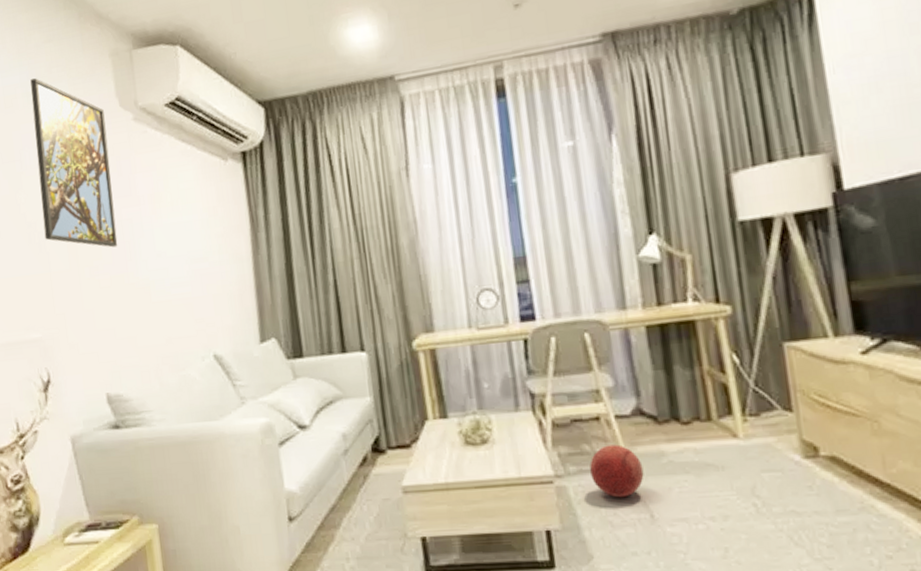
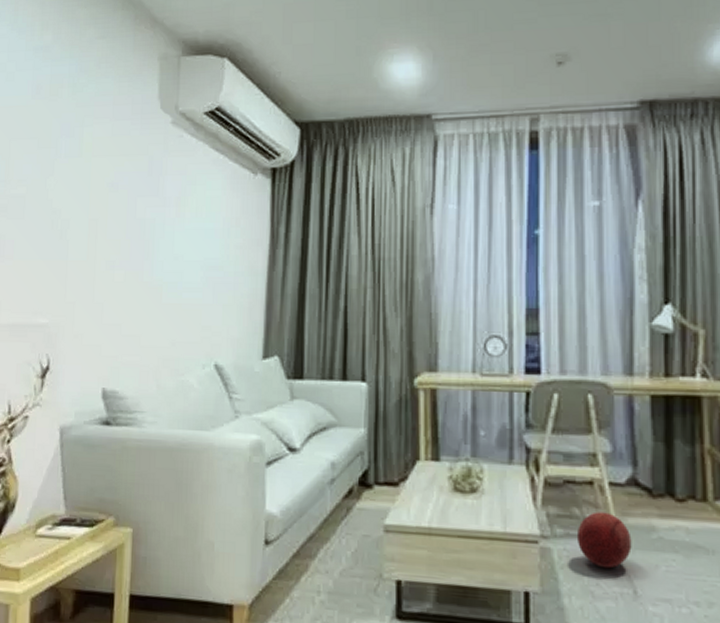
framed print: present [30,78,118,248] -> none [67,71,144,244]

